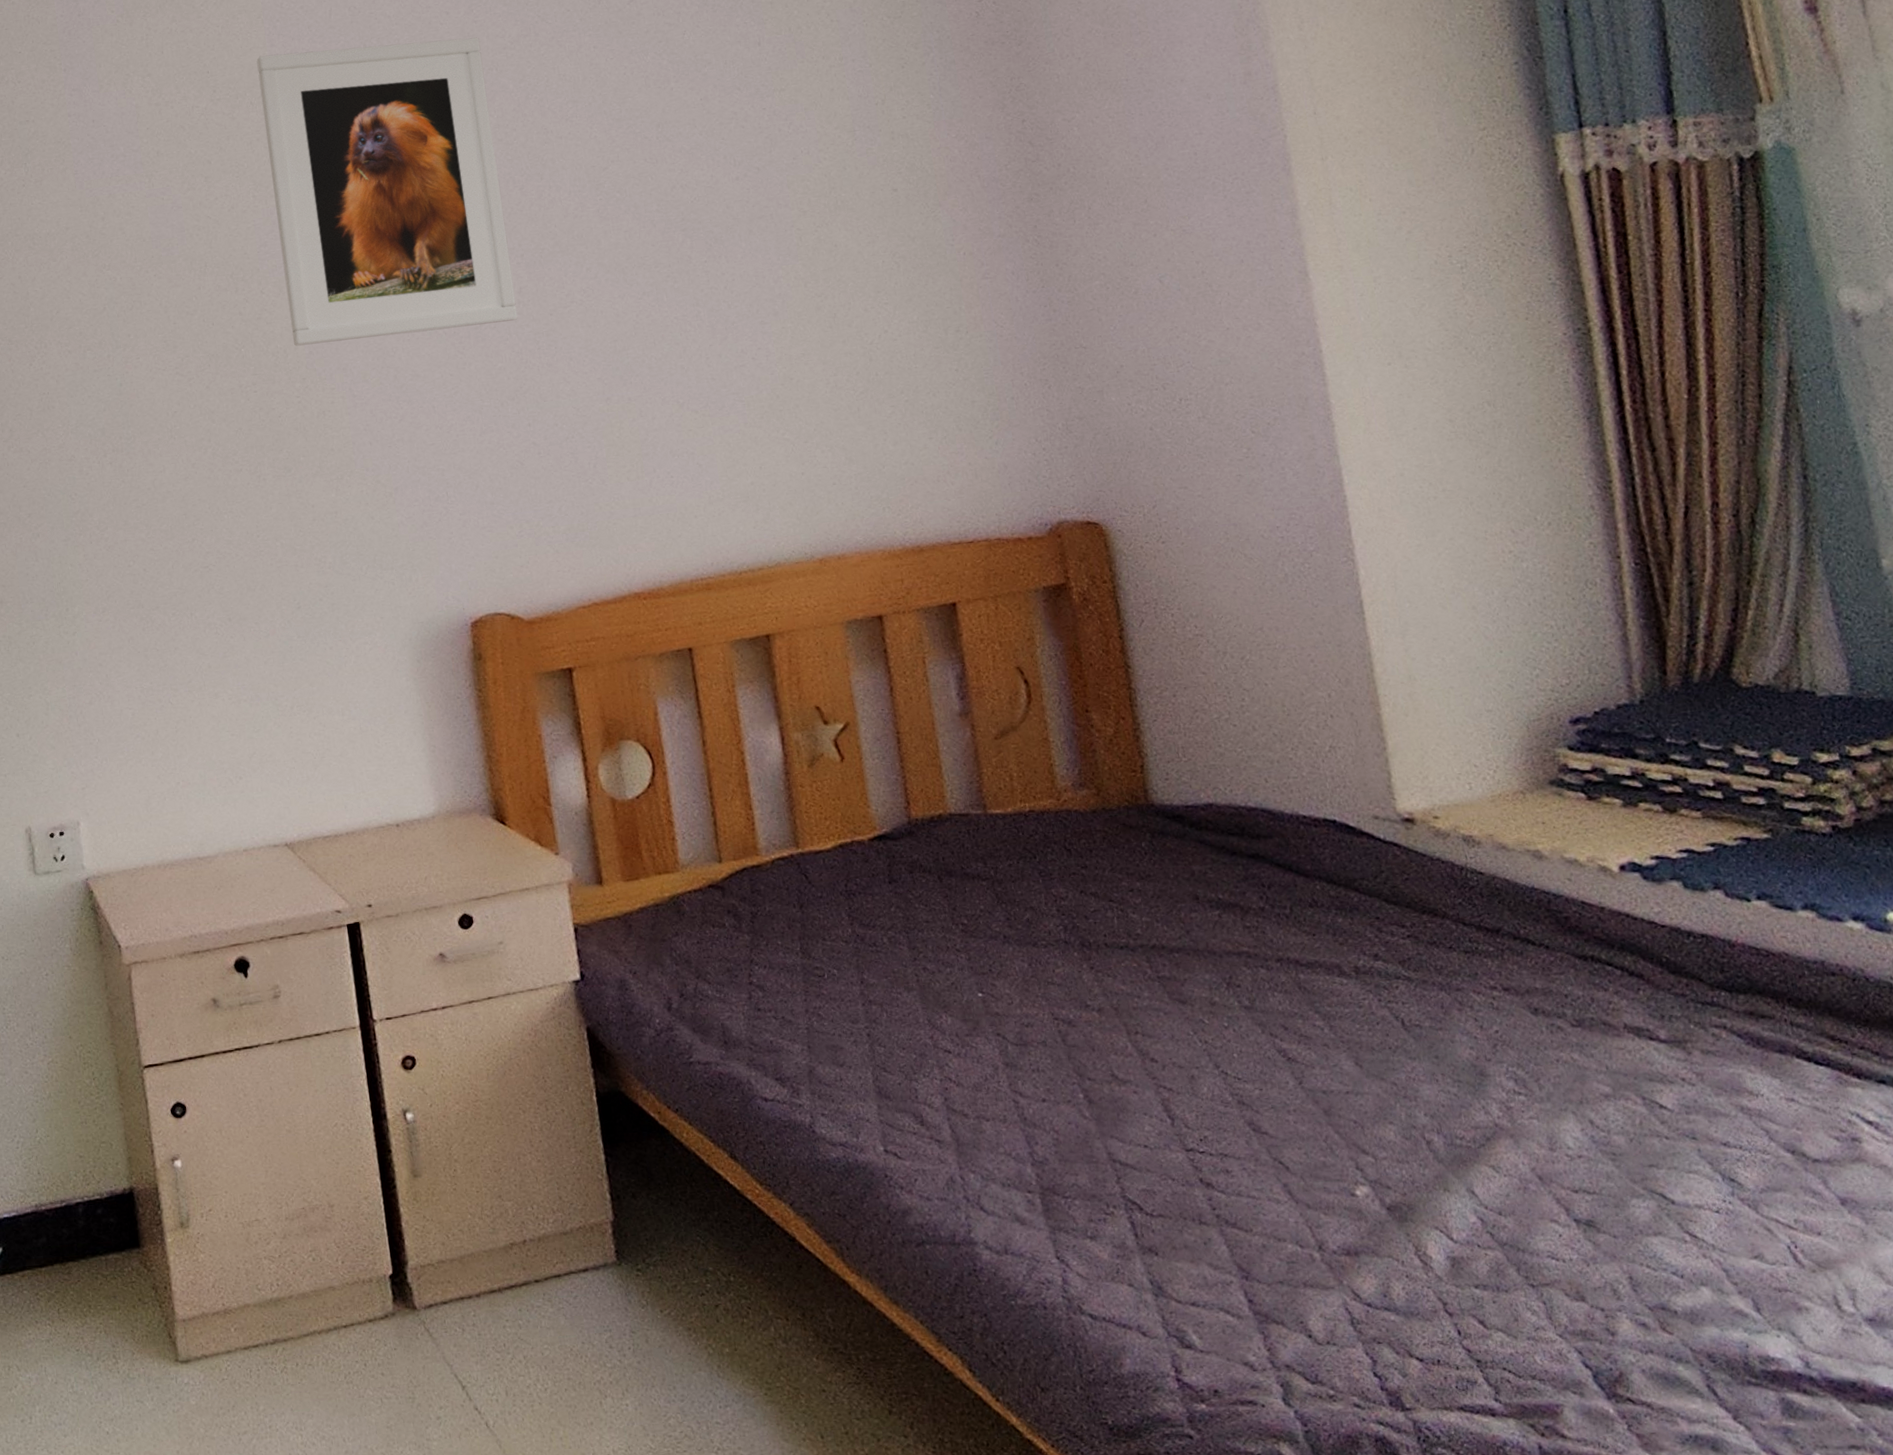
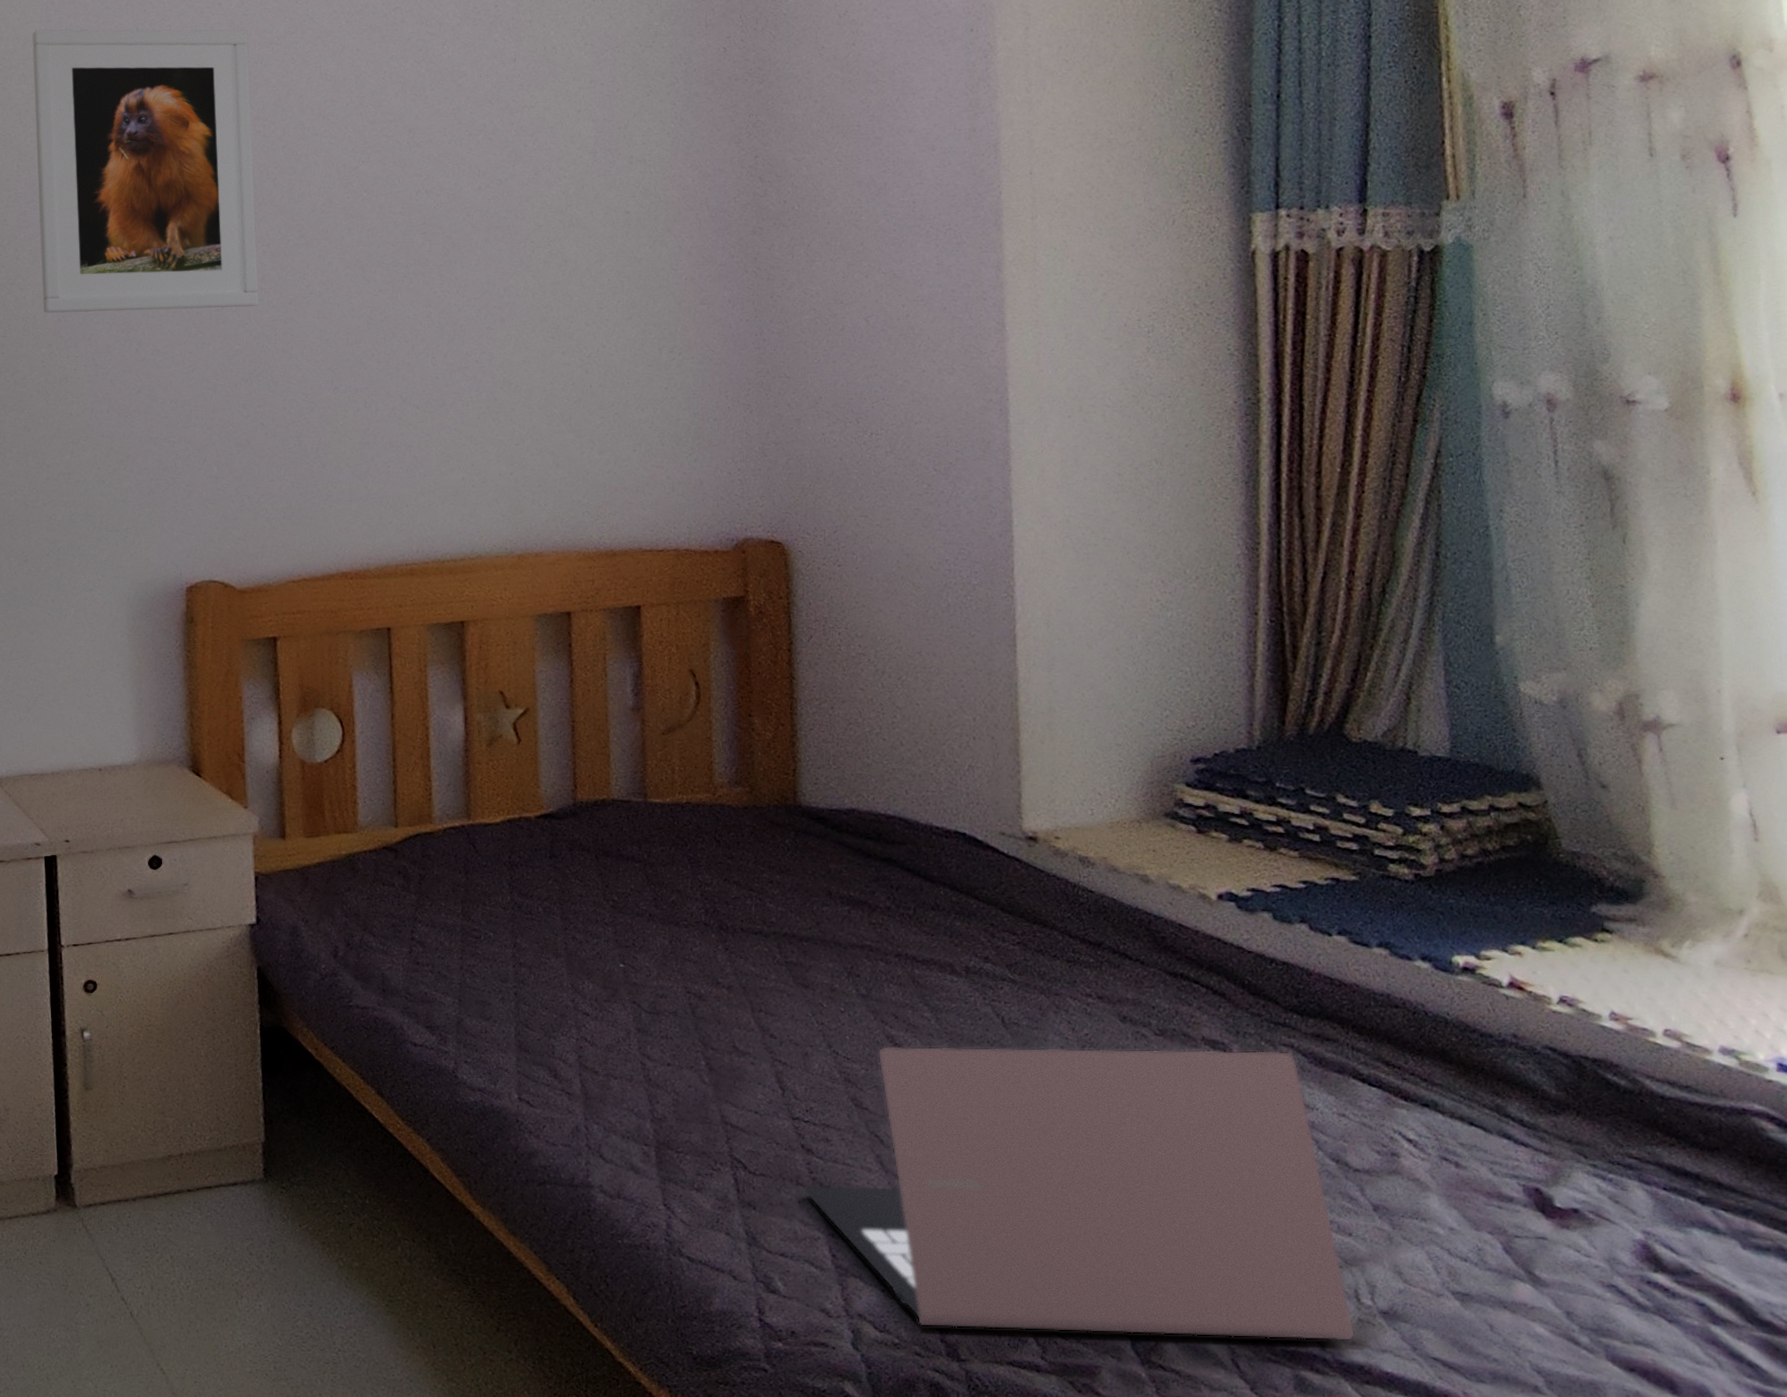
laptop: none [1208,1033,1841,1375] -> present [803,1046,1355,1342]

